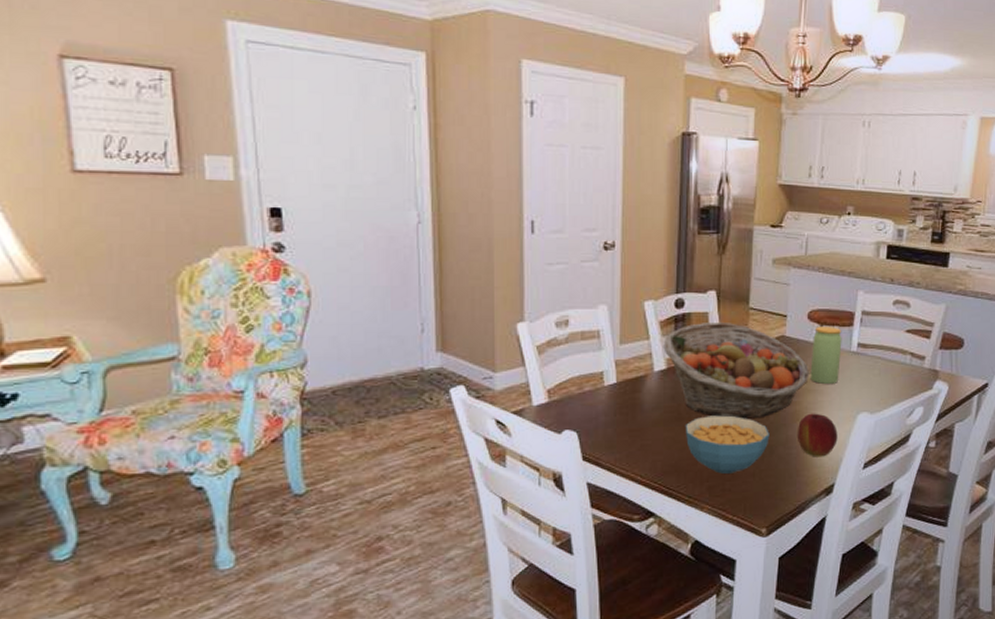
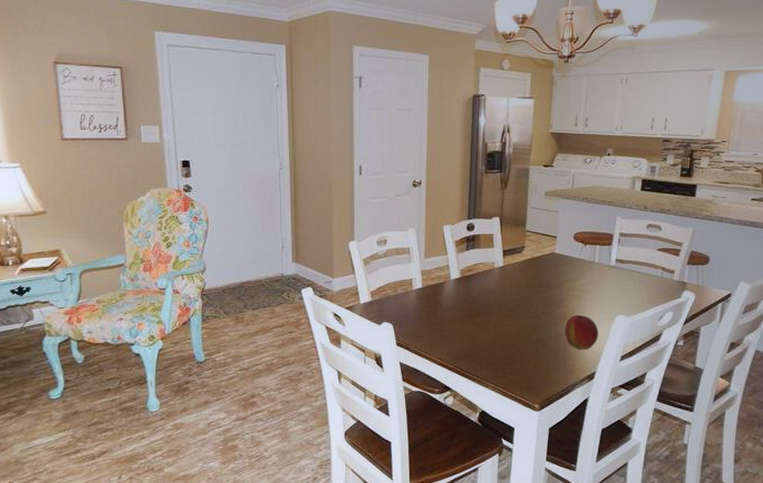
fruit basket: present [663,323,809,419] -> none [458,242,575,318]
cereal bowl: present [685,415,770,474] -> none [474,314,542,360]
jar: present [810,327,842,384] -> none [576,246,603,291]

